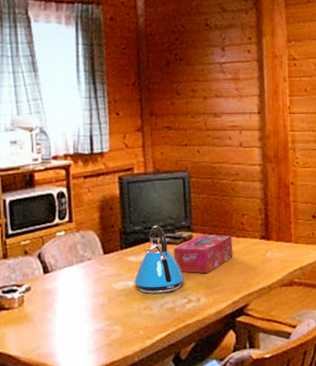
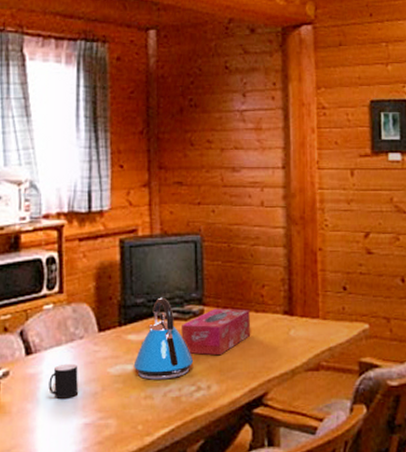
cup: none [64,280,88,309] -> present [49,363,78,399]

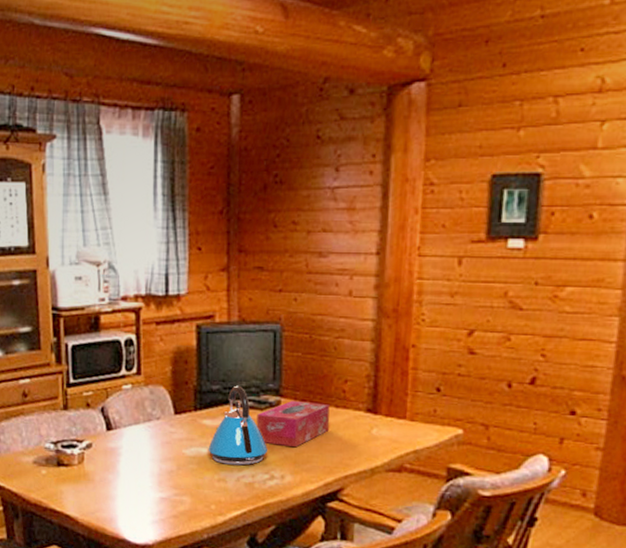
cup: present [49,363,78,399] -> none [128,441,155,473]

